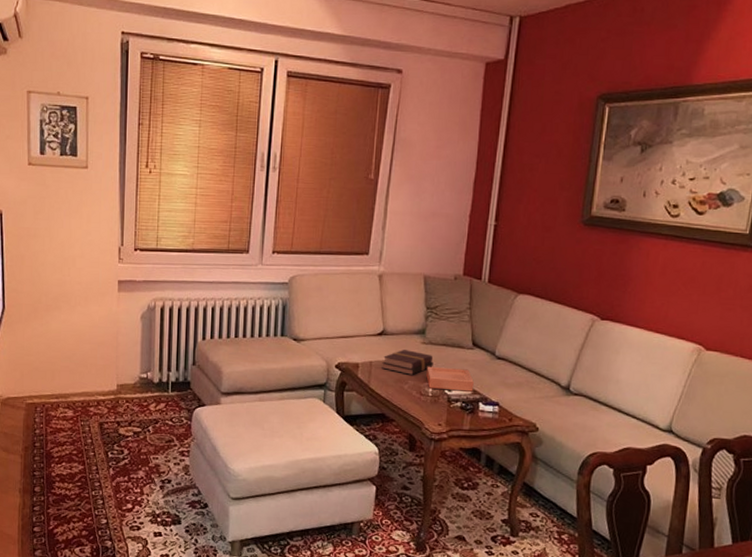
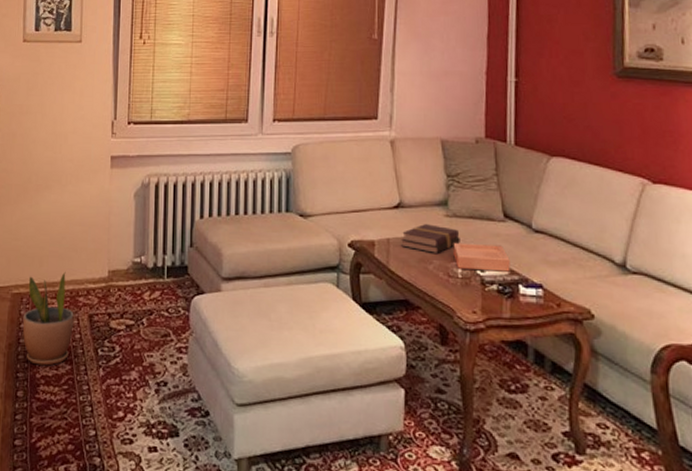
potted plant: none [37,384,85,466] -> present [22,271,74,366]

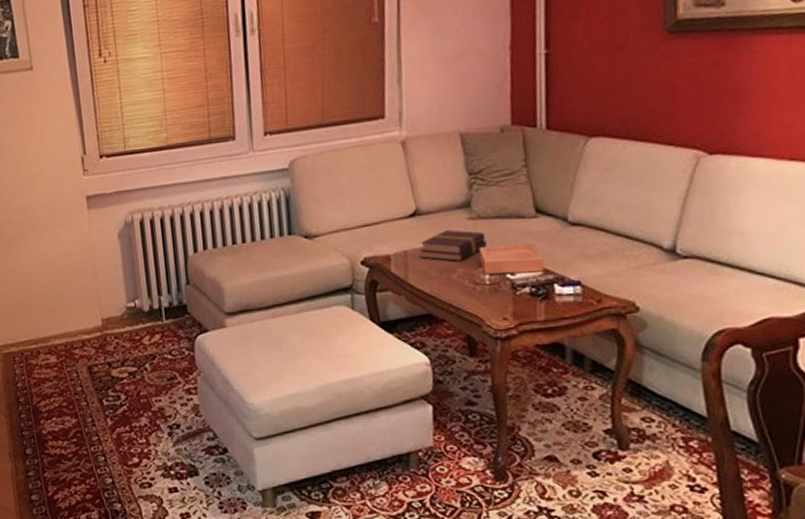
potted plant: present [22,271,74,366] -> none [18,324,74,422]

